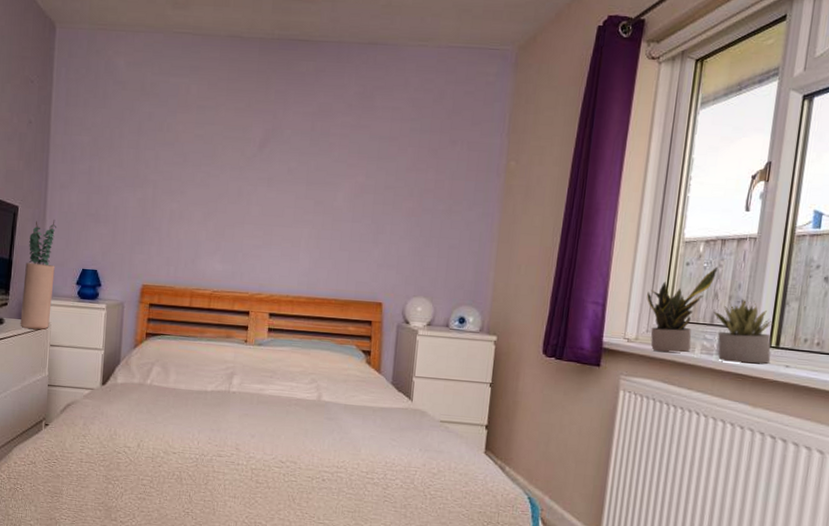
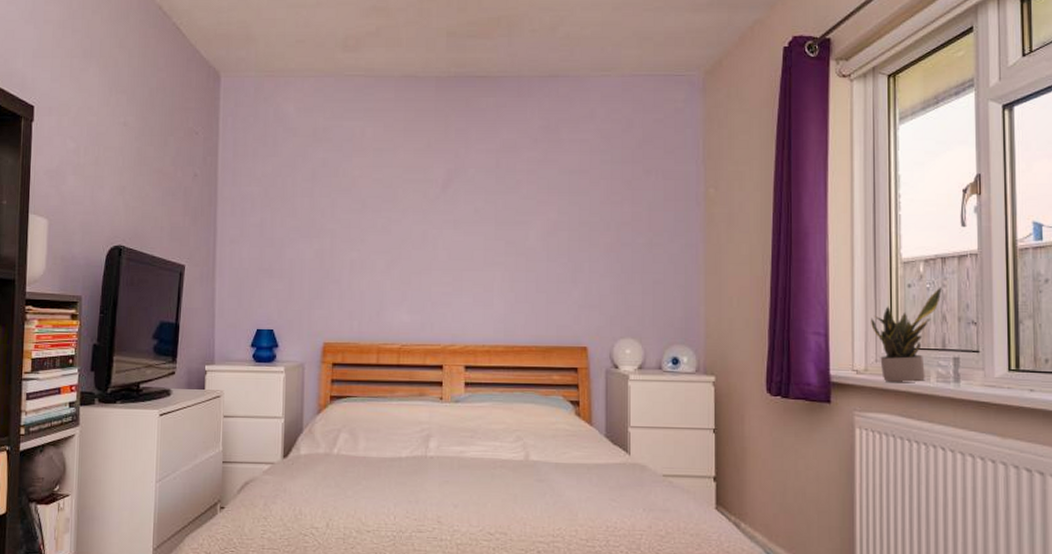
vase: present [20,220,57,330] -> none [189,278,228,400]
succulent plant: present [713,299,776,364] -> none [944,320,1013,390]

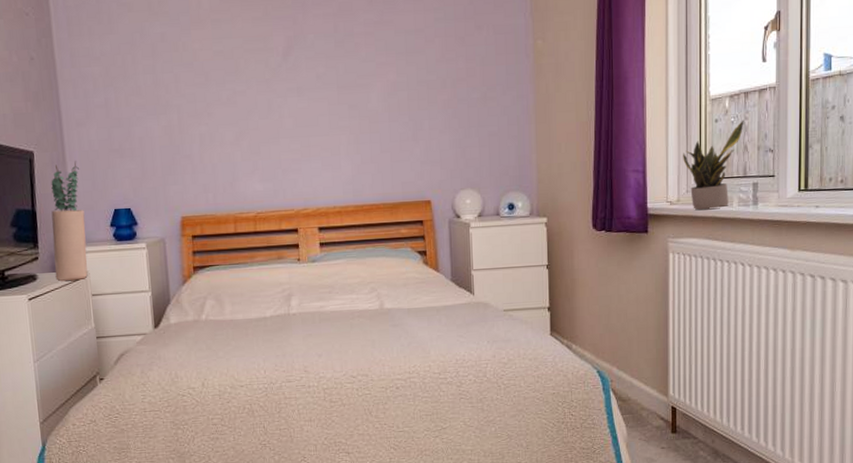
vase: none [189,278,228,400] -> present [51,161,88,282]

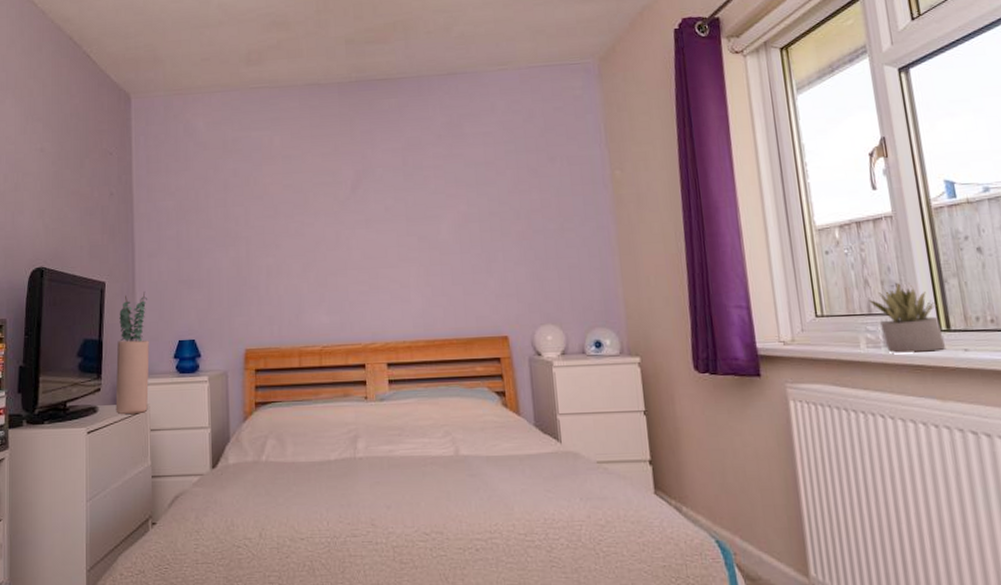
potted plant: present [683,120,744,210] -> none [792,251,861,352]
succulent plant: none [745,147,802,210] -> present [868,282,946,353]

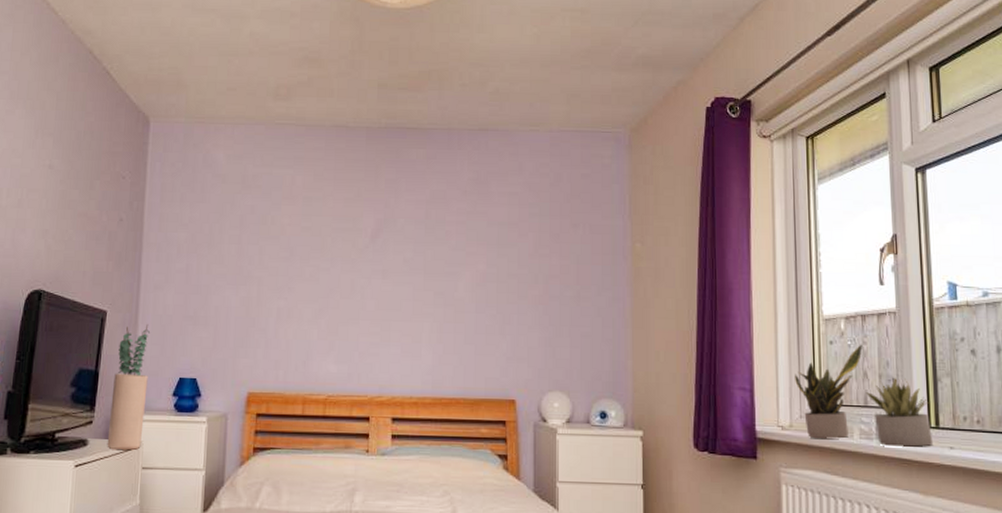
potted plant: none [792,251,861,352] -> present [795,344,863,440]

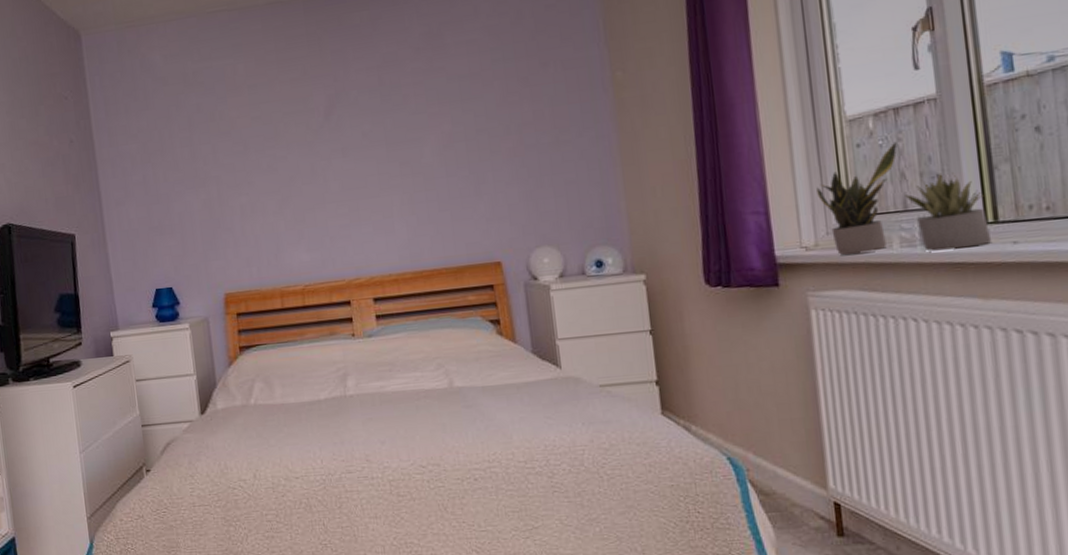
vase: present [107,324,151,451] -> none [92,241,131,367]

